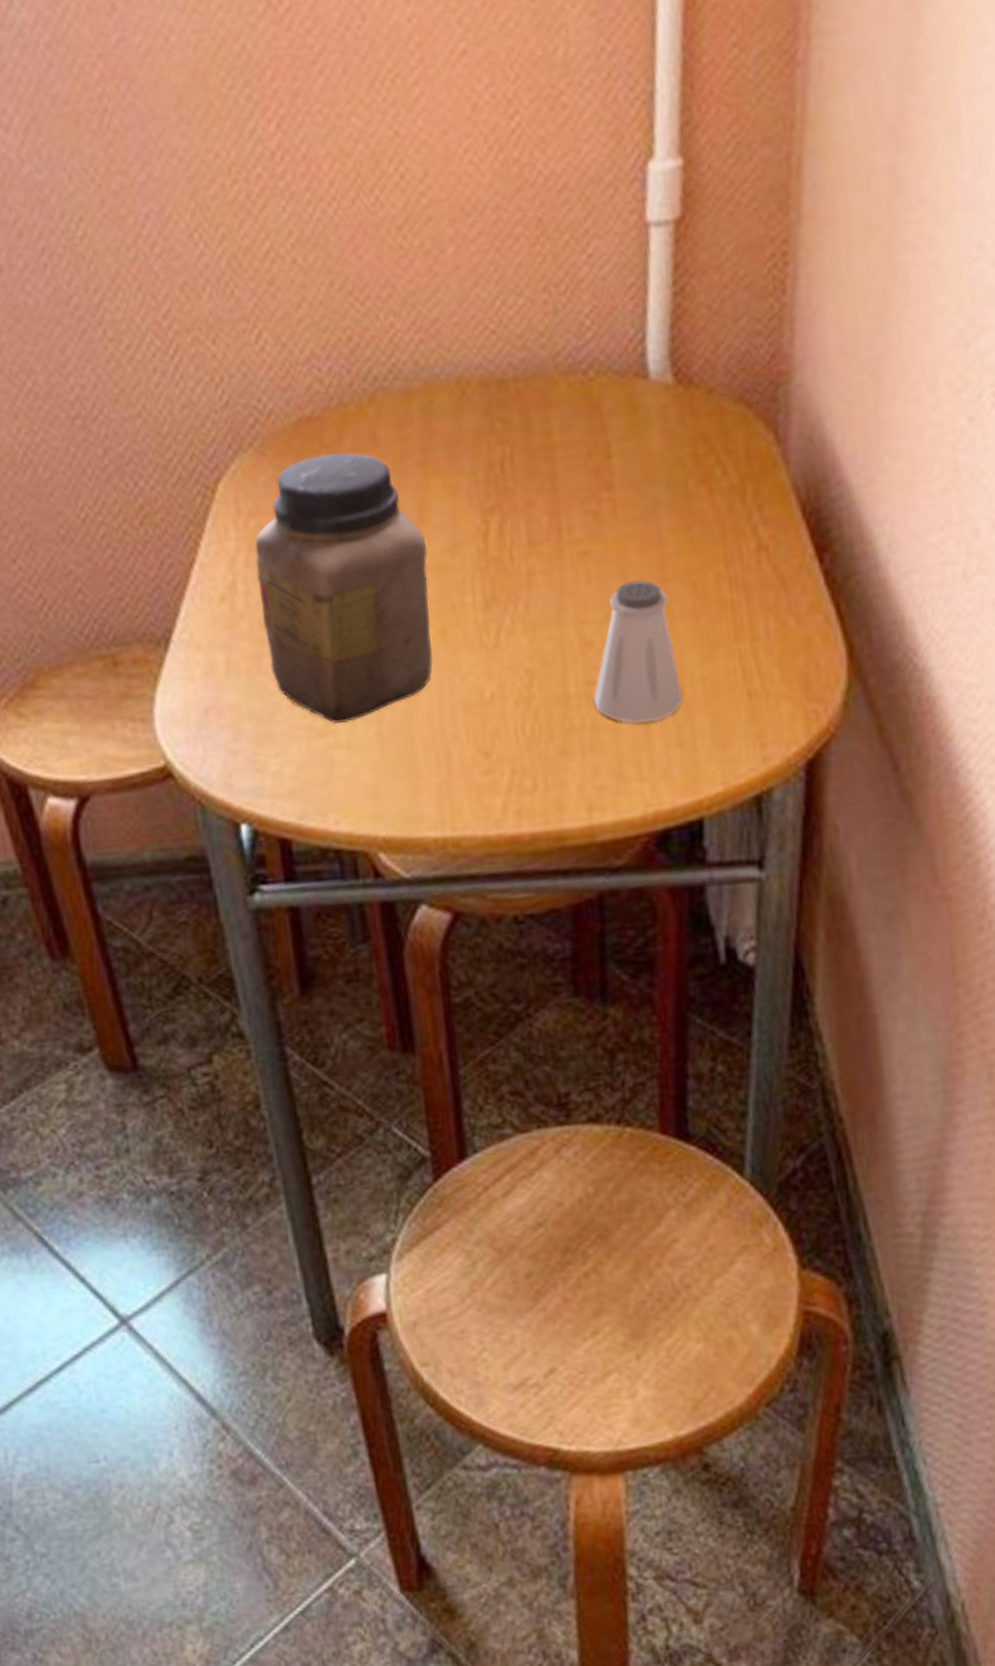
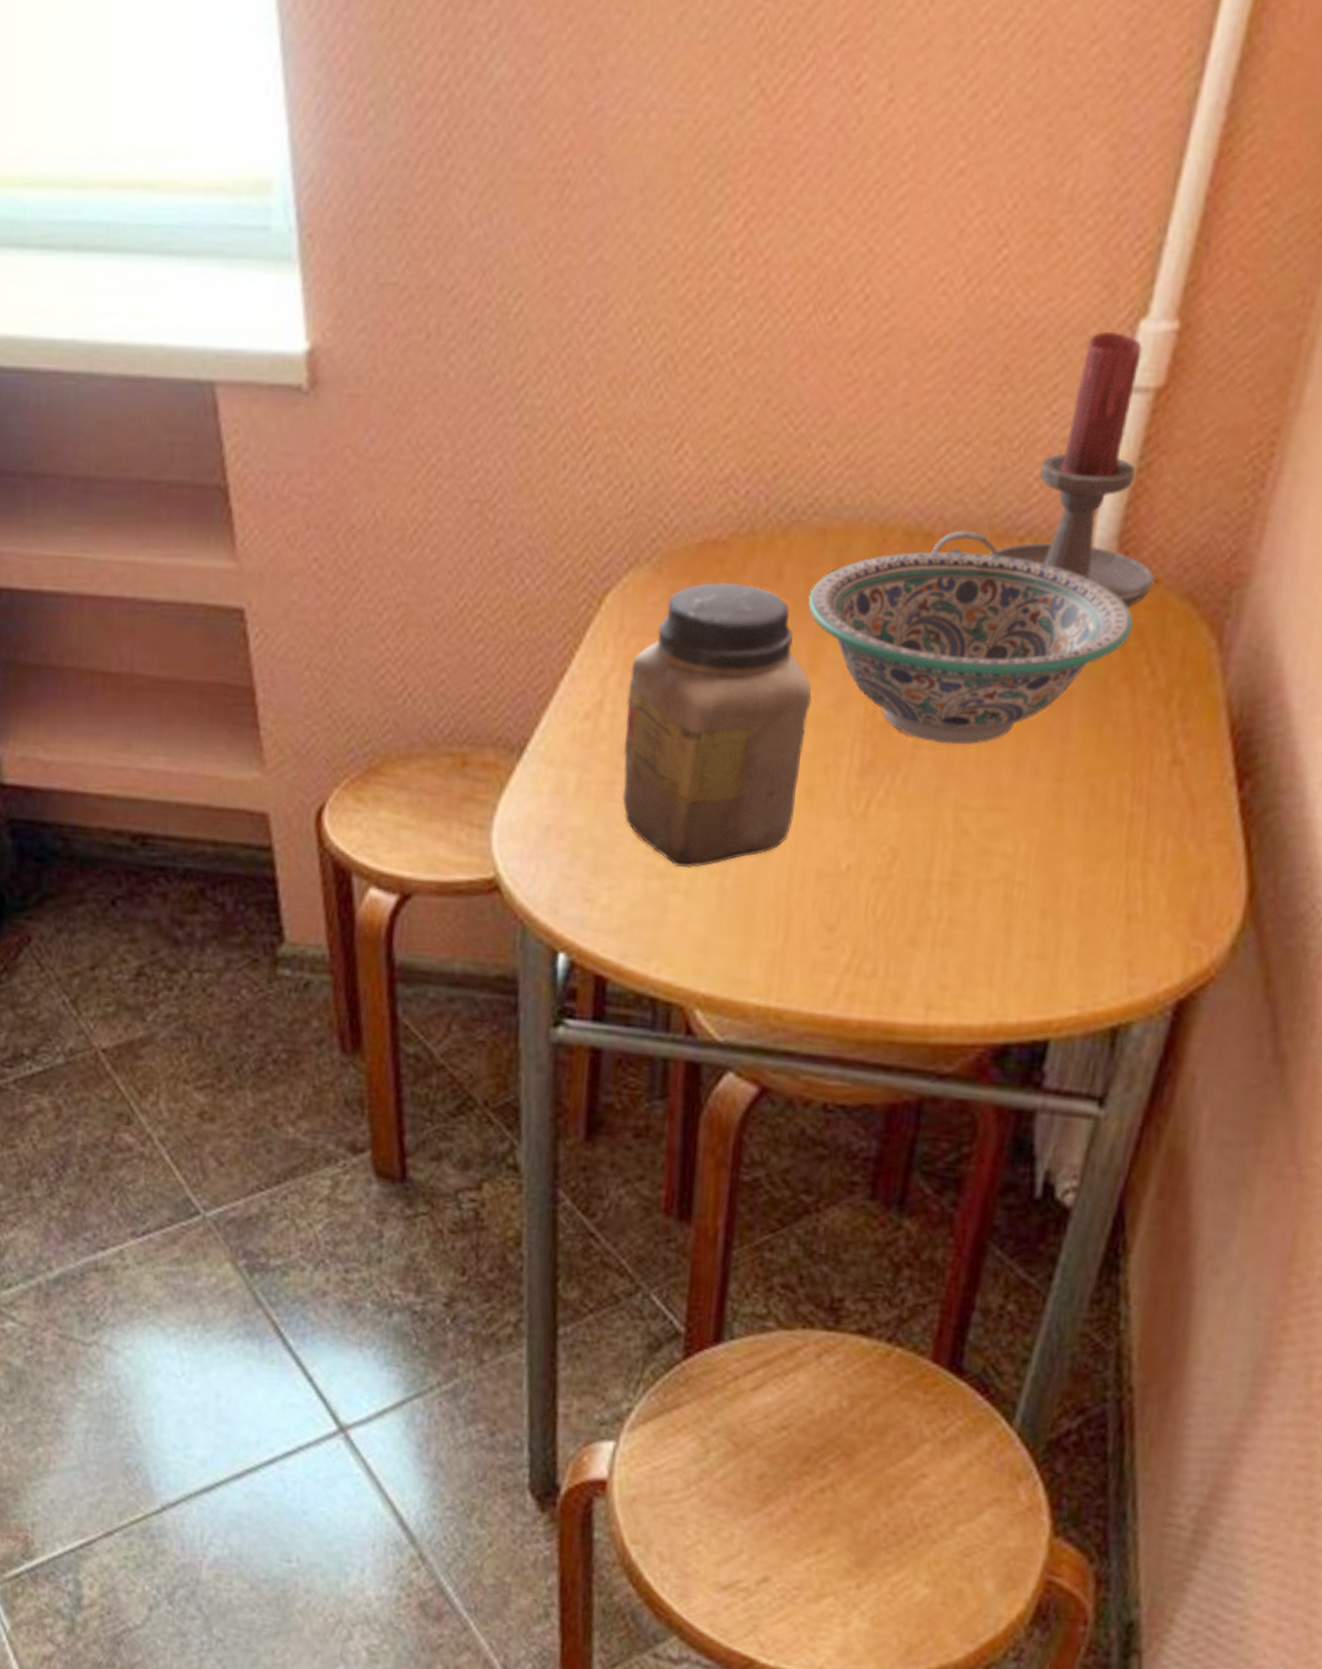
decorative bowl: none [405,389,699,568] -> present [808,551,1133,745]
candle holder: none [507,175,709,419] -> present [931,332,1155,608]
saltshaker: present [594,580,683,724] -> none [956,772,1061,928]

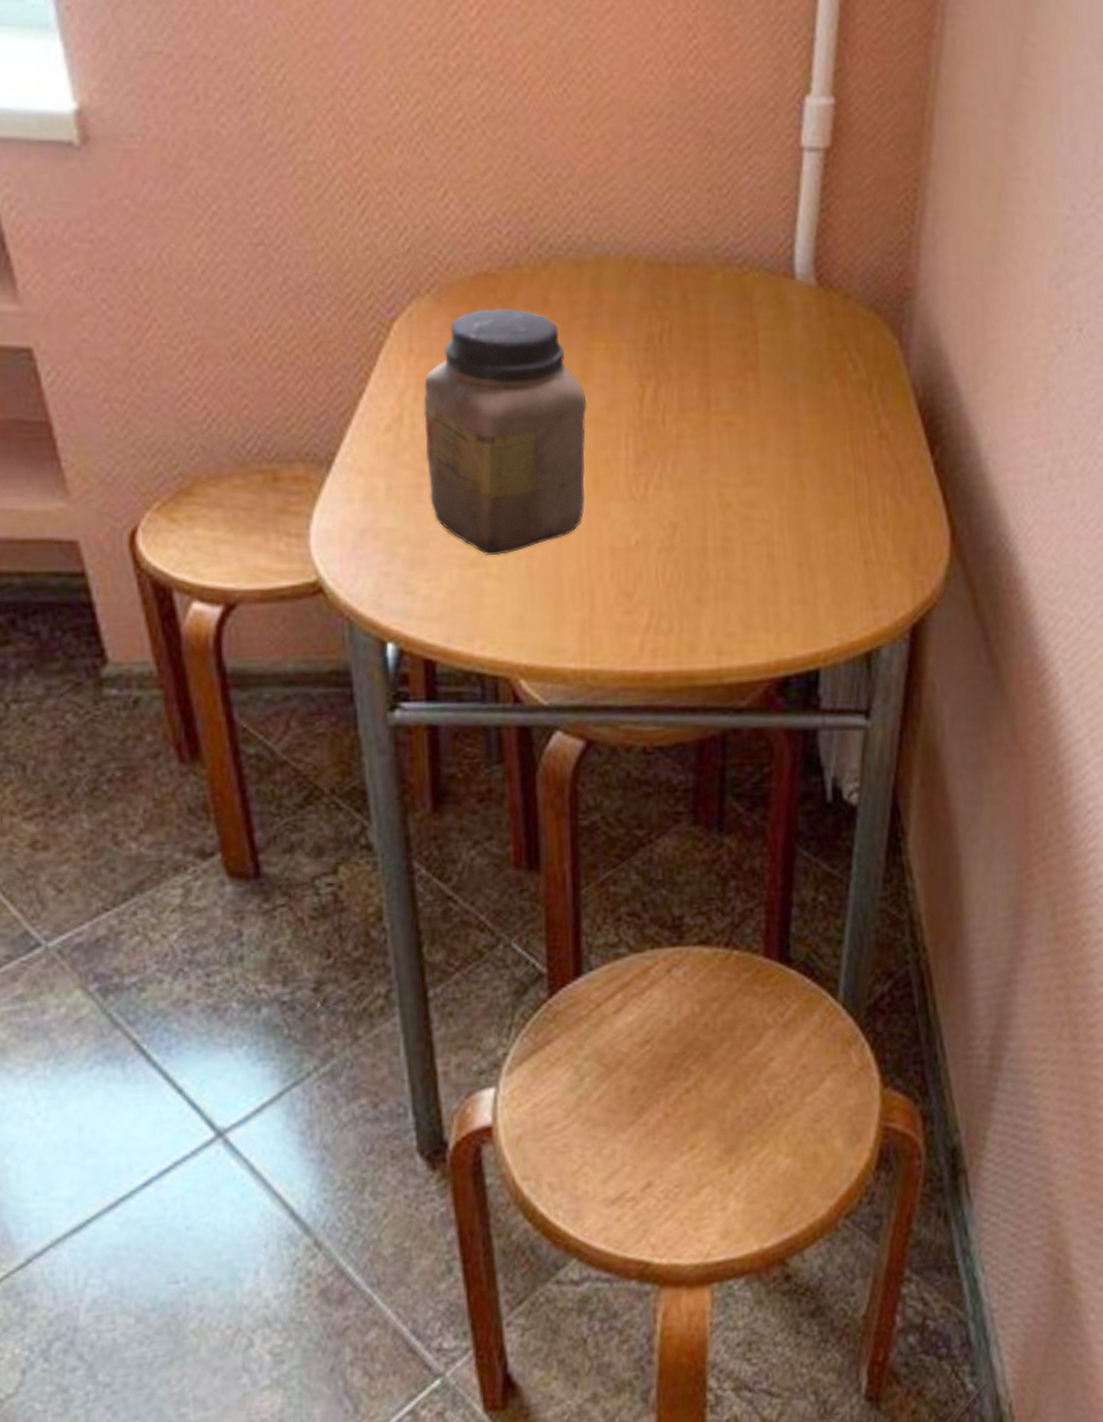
decorative bowl: present [808,551,1133,745] -> none [573,278,835,434]
candle holder: present [931,332,1155,608] -> none [670,105,846,318]

